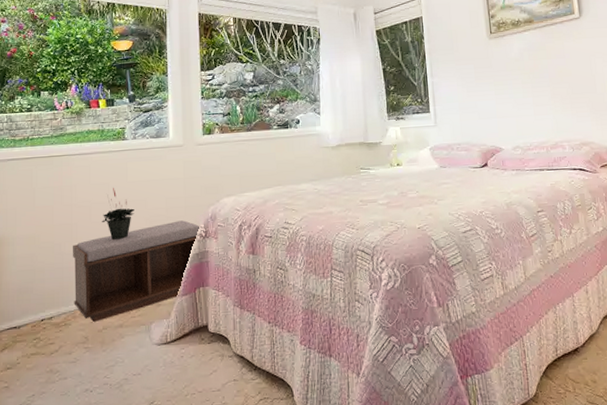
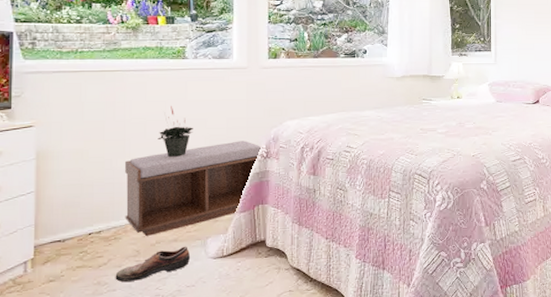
shoe: none [66,332,136,370] -> present [115,246,191,283]

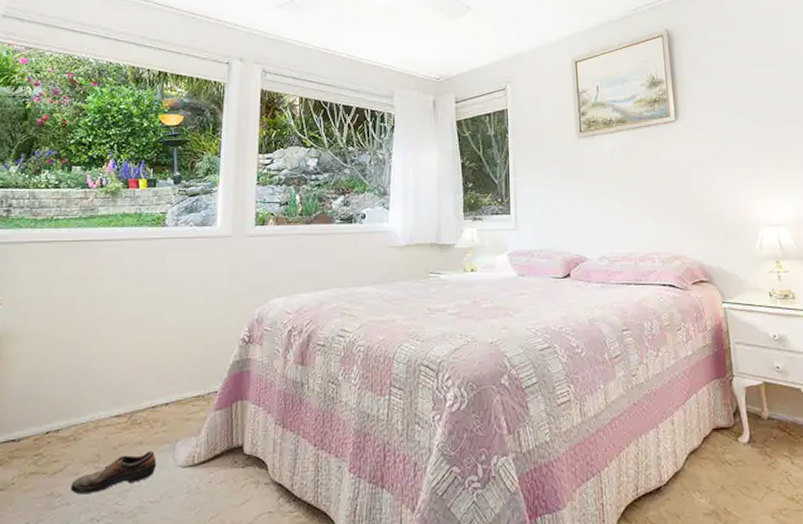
bench: present [125,141,263,236] -> none [87,322,245,437]
potted plant: present [158,106,193,157] -> none [129,281,169,341]

